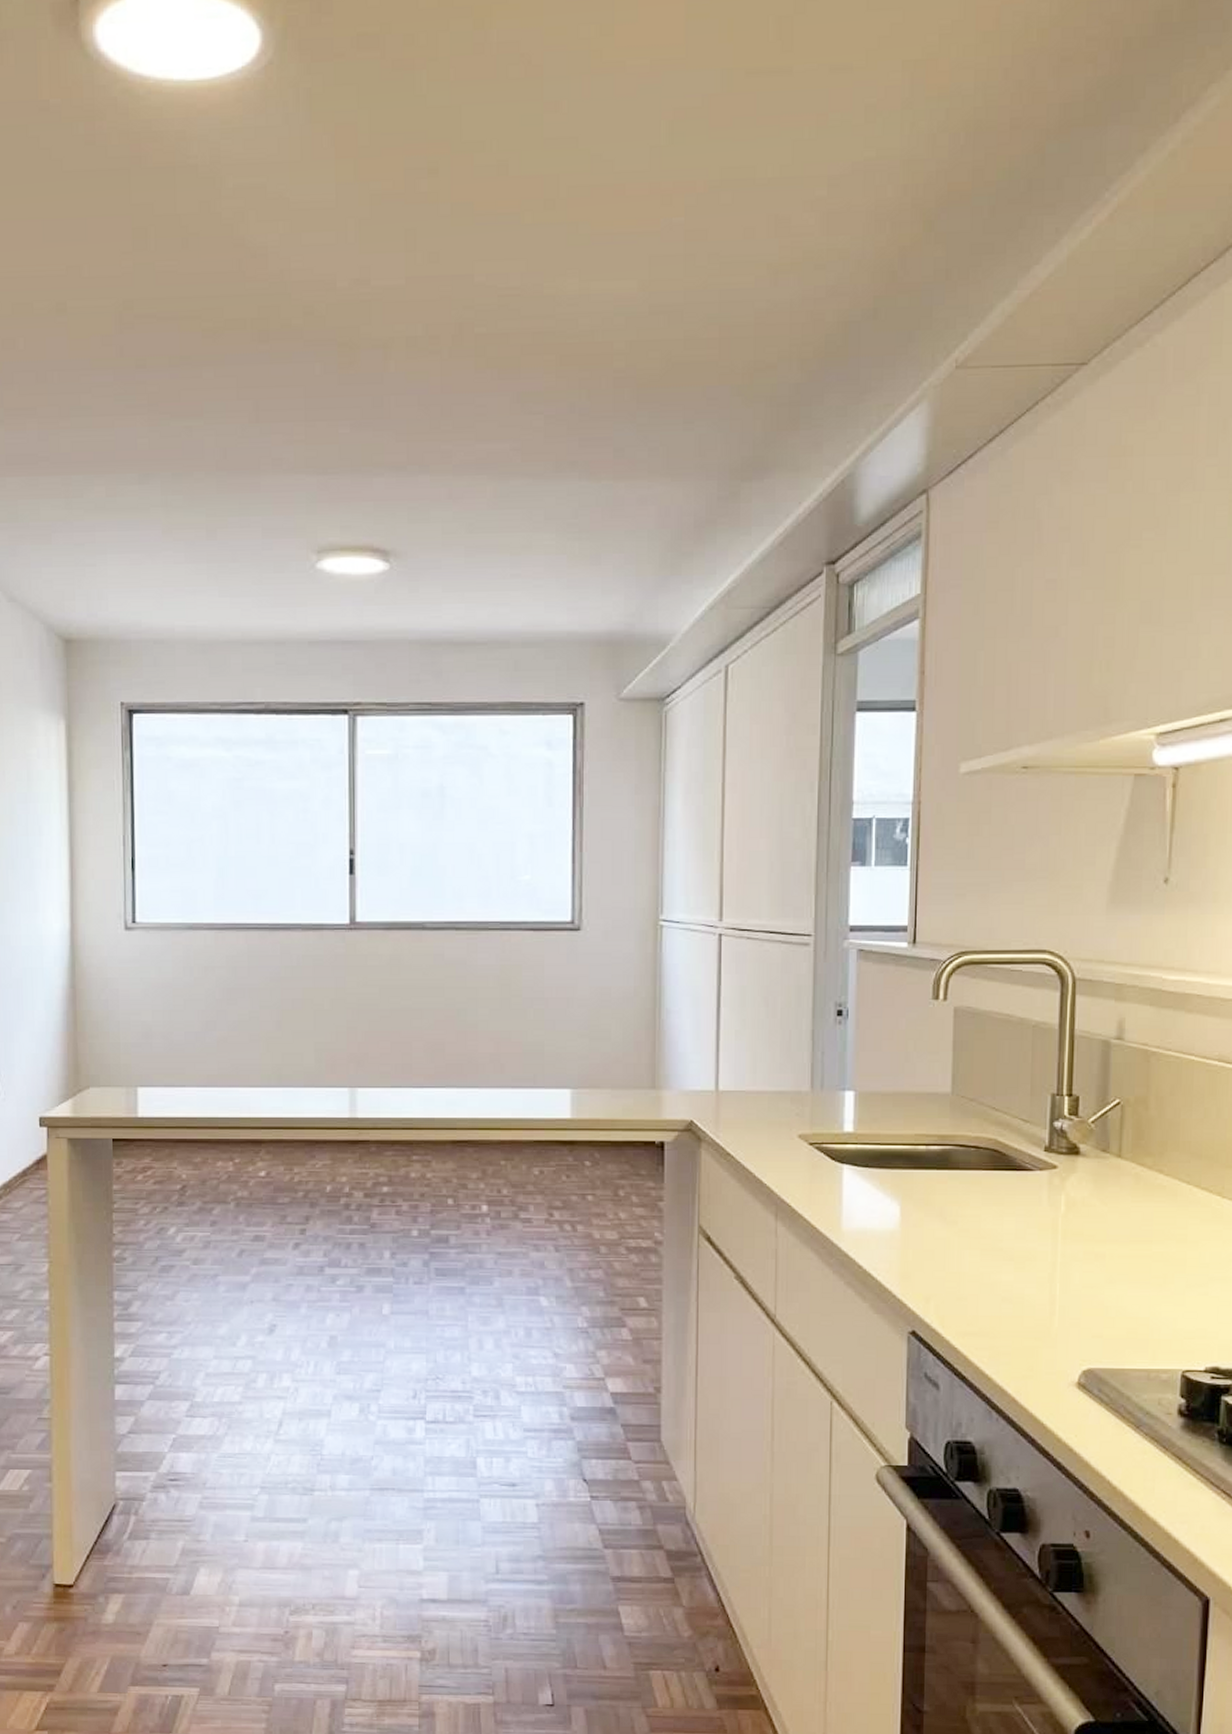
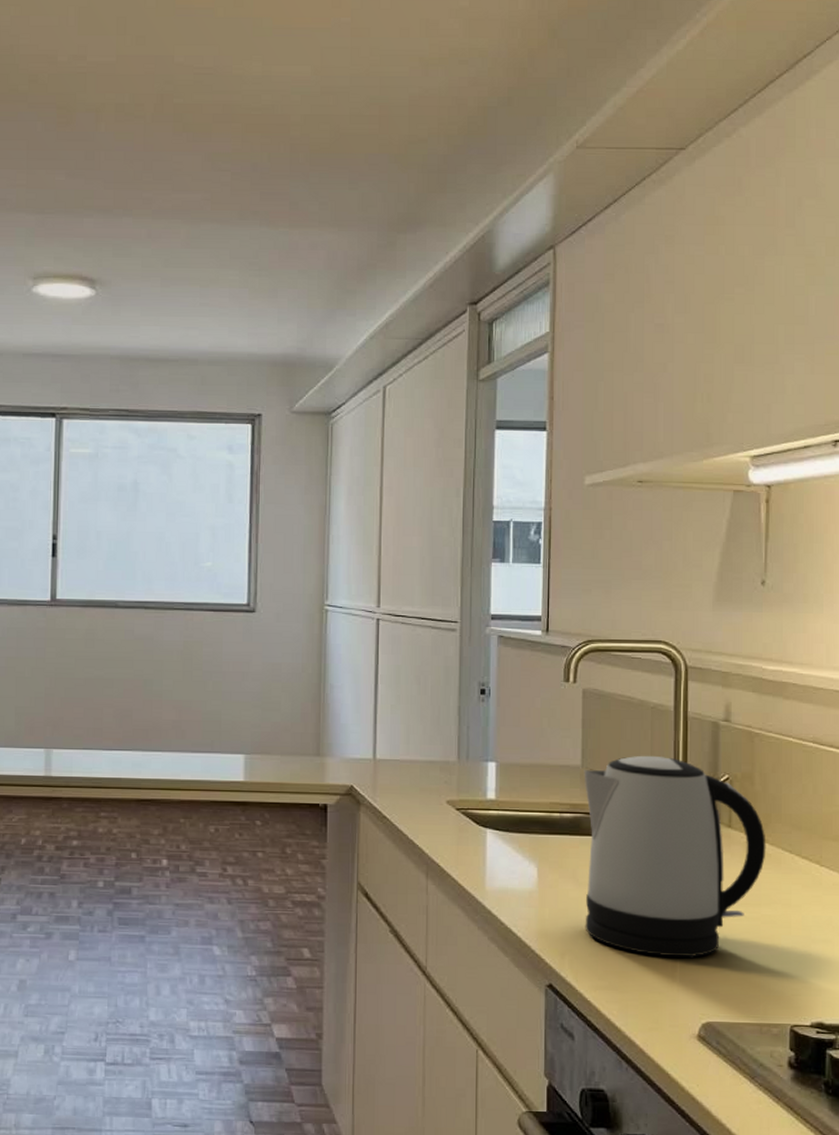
kettle: none [953,1079,1161,1300] -> present [584,755,766,958]

